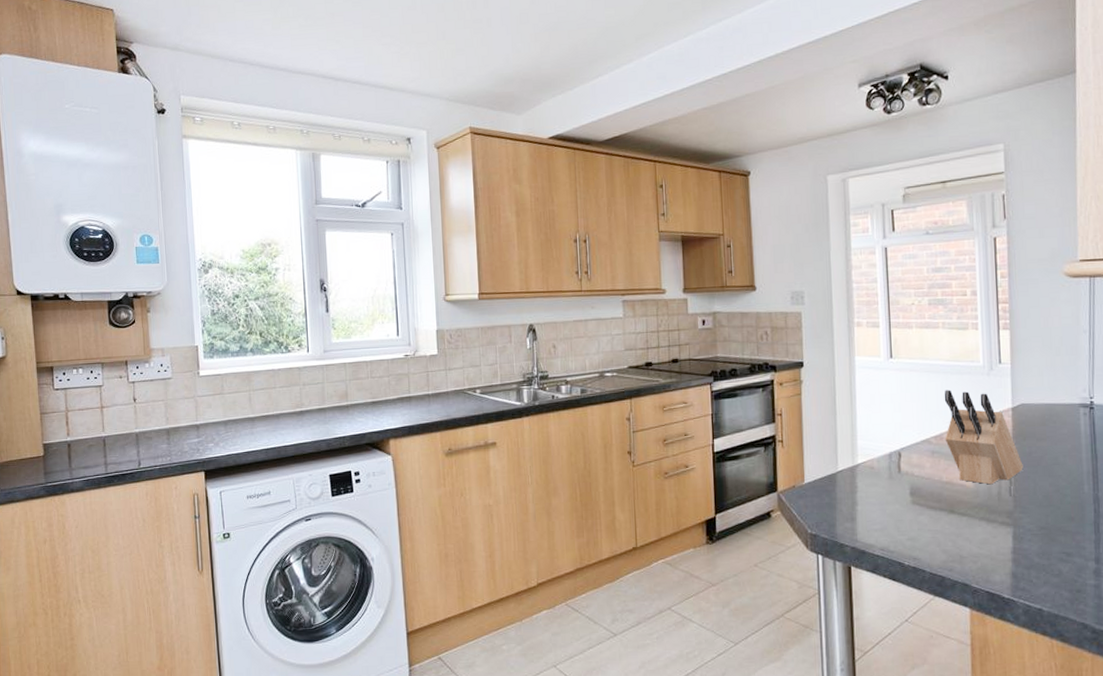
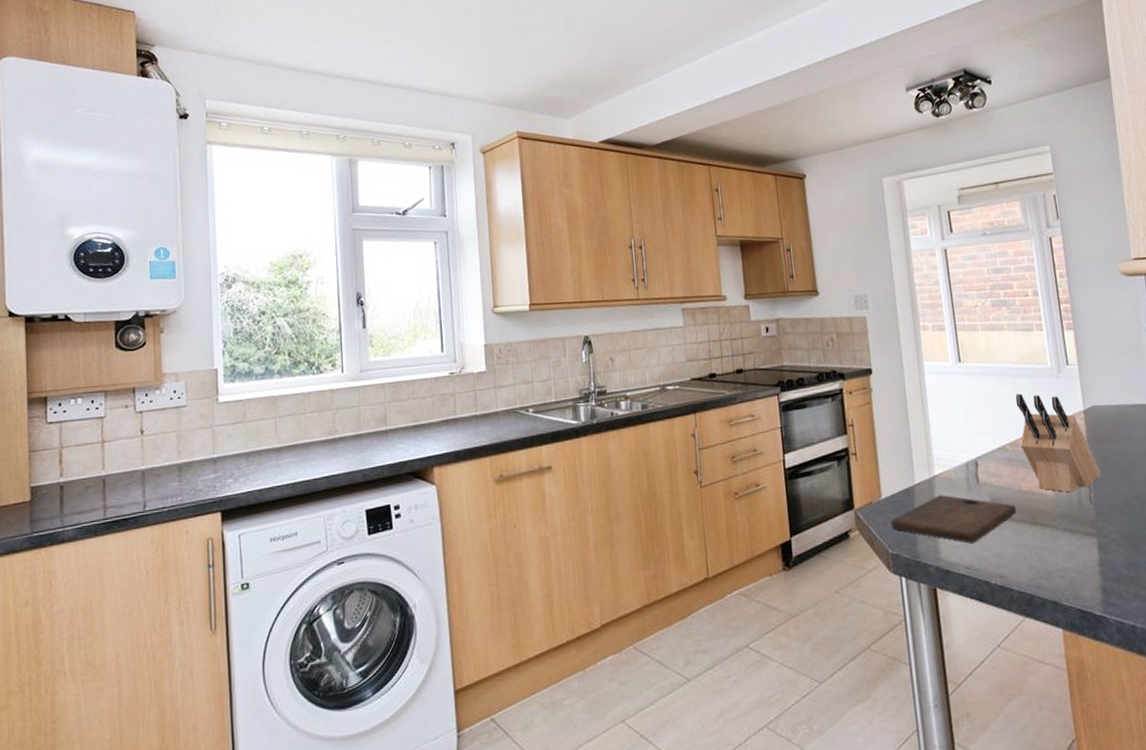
cutting board: none [812,482,935,527] -> present [891,495,1017,544]

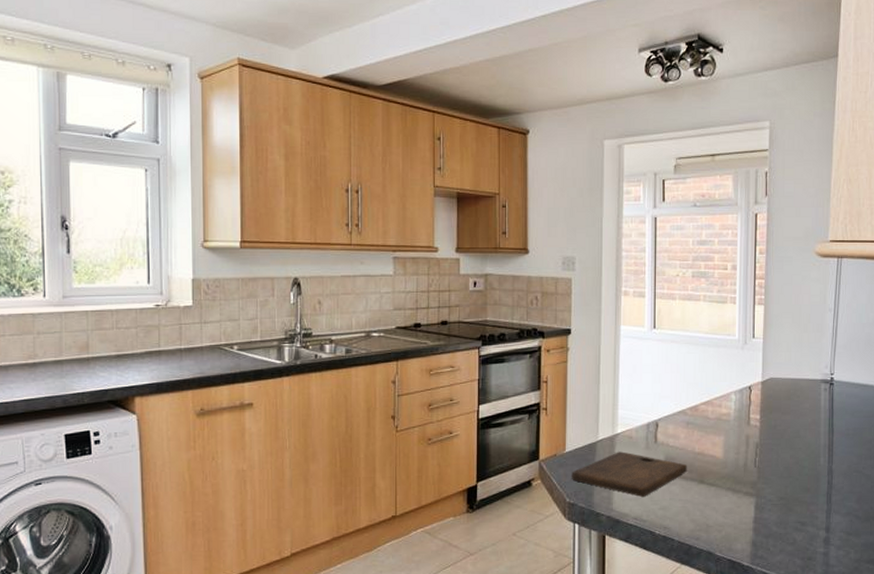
knife block: present [1015,393,1101,493] -> none [699,362,768,456]

